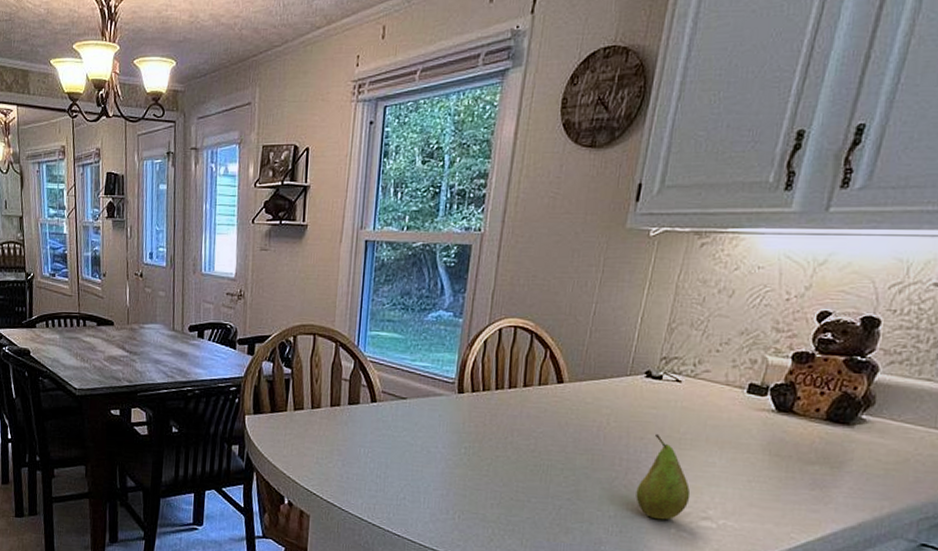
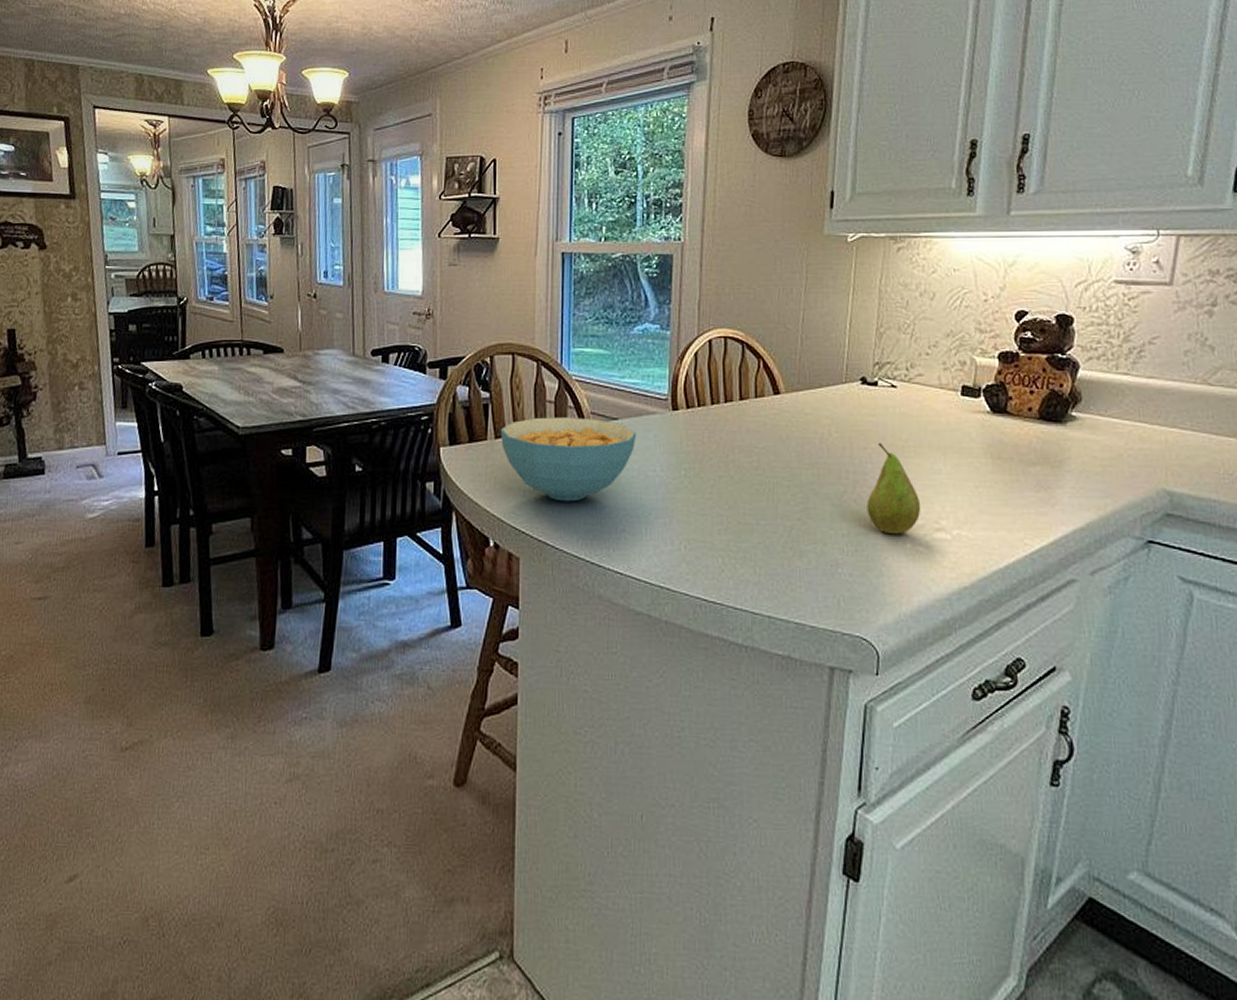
cereal bowl: none [299,393,423,470] -> present [500,417,637,502]

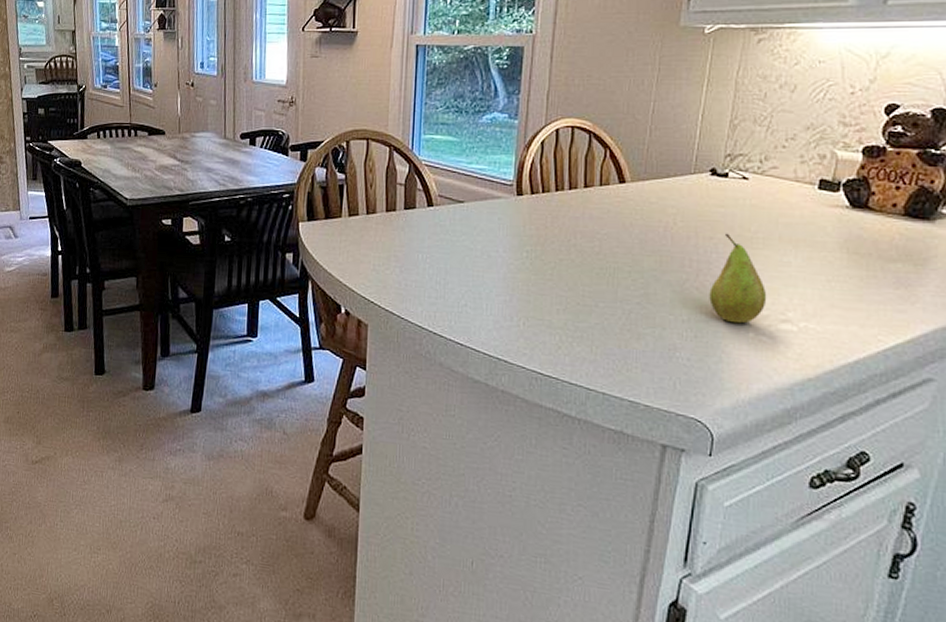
cereal bowl: present [500,417,637,502] -> none [353,198,482,277]

